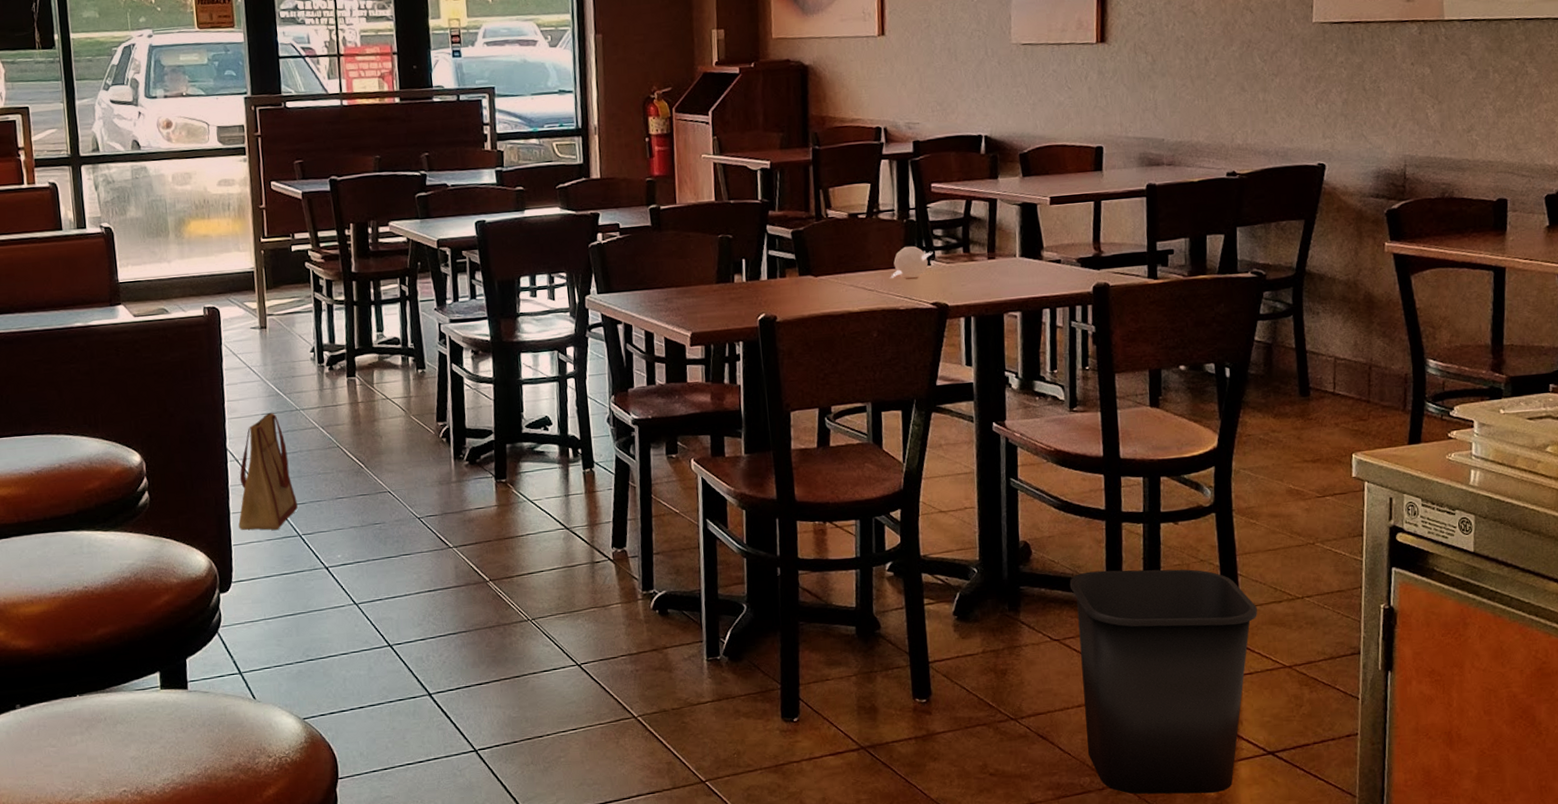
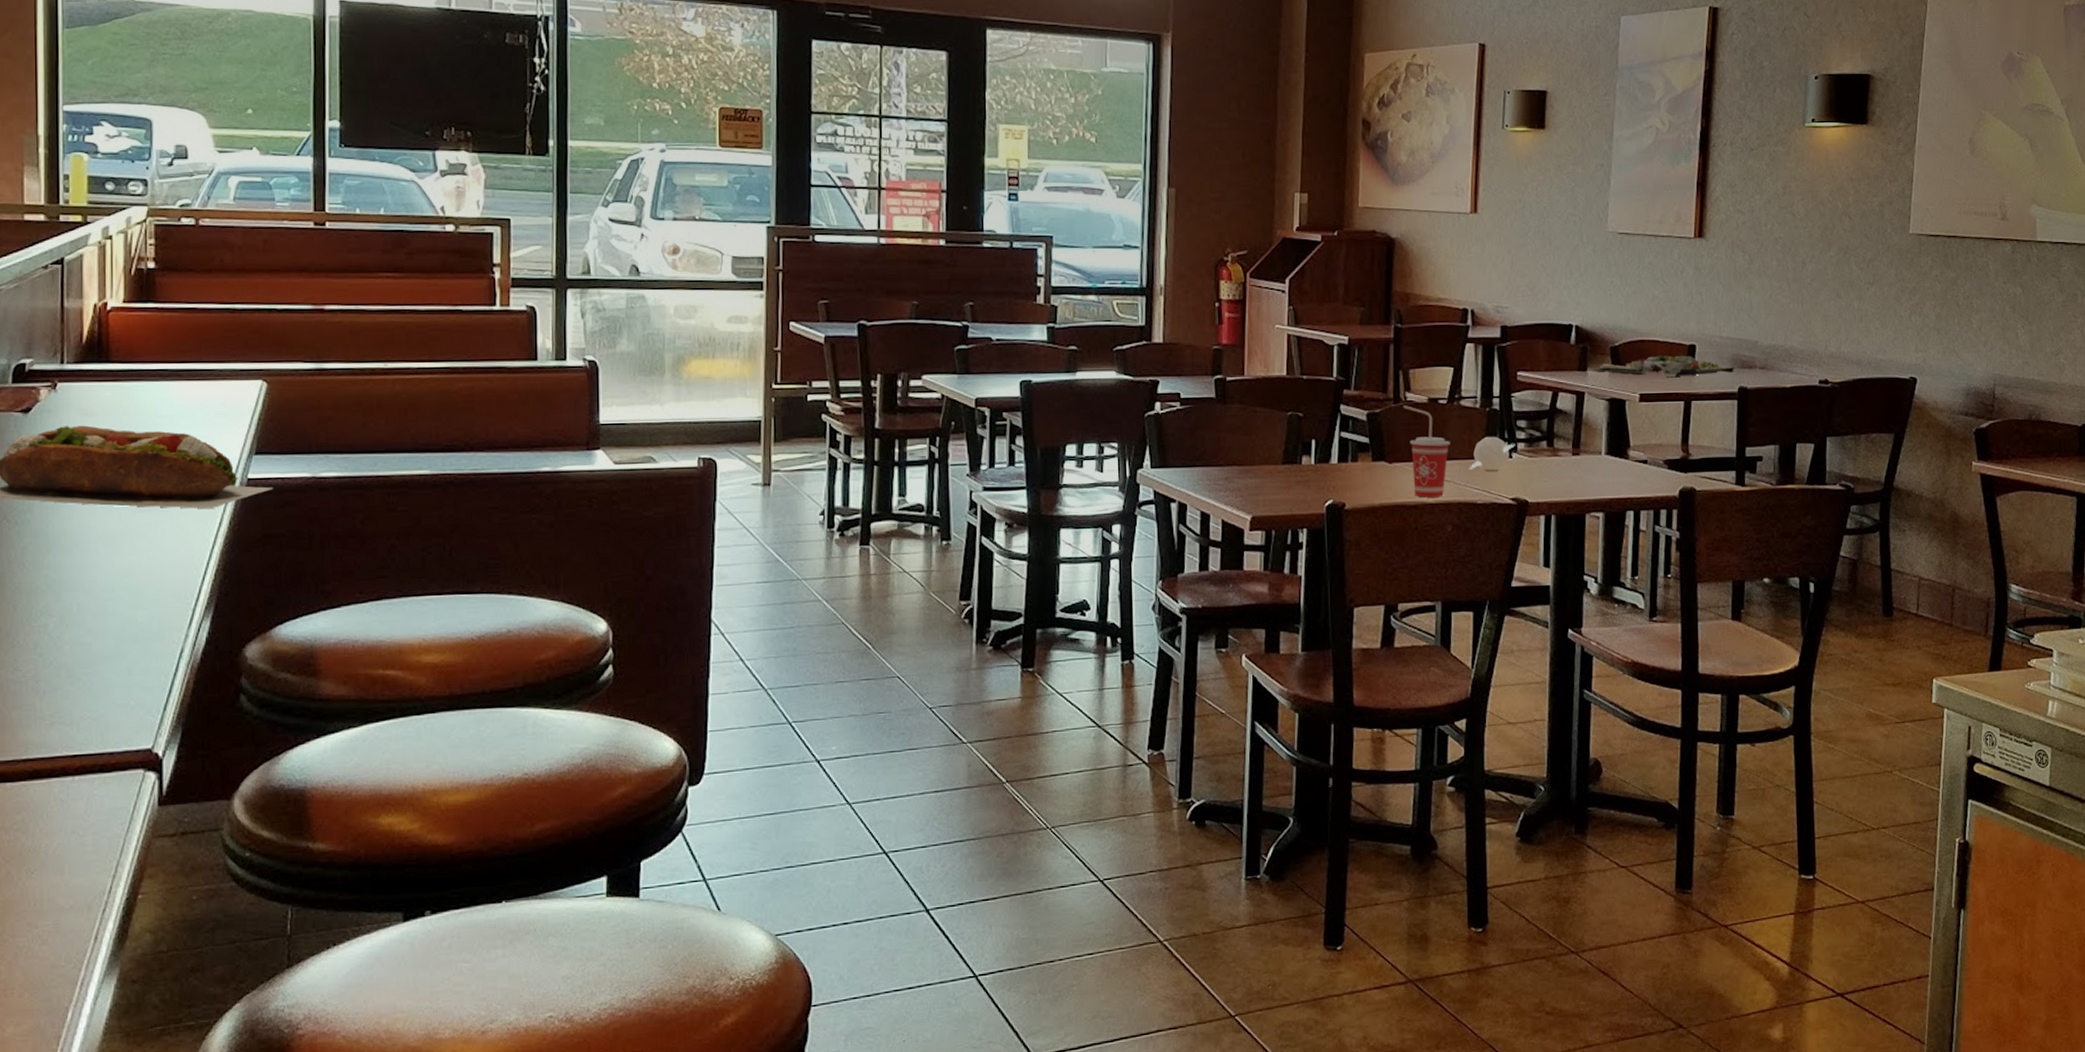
shopping bag: present [238,413,298,531] -> none [718,582,790,715]
beverage cup: none [824,222,871,307] -> present [1402,405,1450,498]
food tray: none [1002,157,1142,180] -> present [1591,354,1734,378]
waste bin: present [1069,569,1257,794] -> none [1640,793,1832,1038]

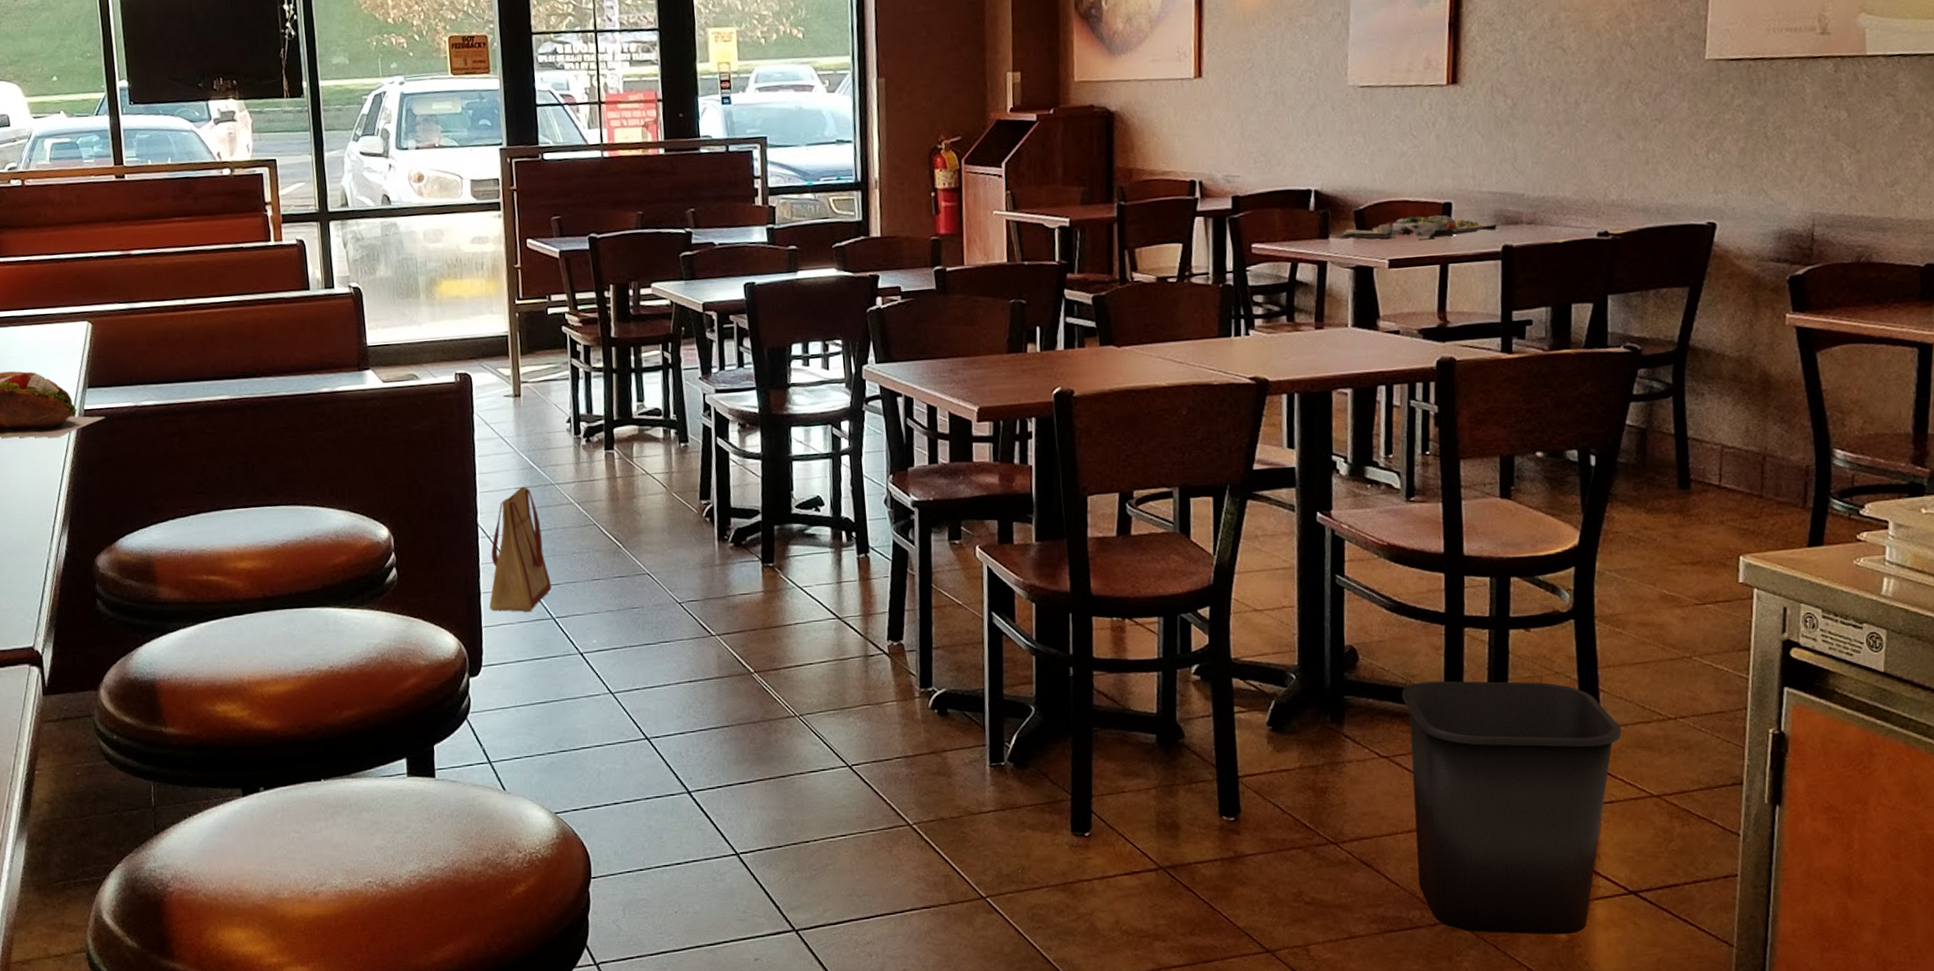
shopping bag: none [718,582,790,715] -> present [489,487,552,612]
beverage cup: present [1402,405,1450,498] -> none [1130,286,1182,381]
crumpled paper: present [1469,436,1516,473] -> none [1203,313,1253,352]
waste bin: none [1640,793,1832,1038] -> present [1401,680,1621,935]

